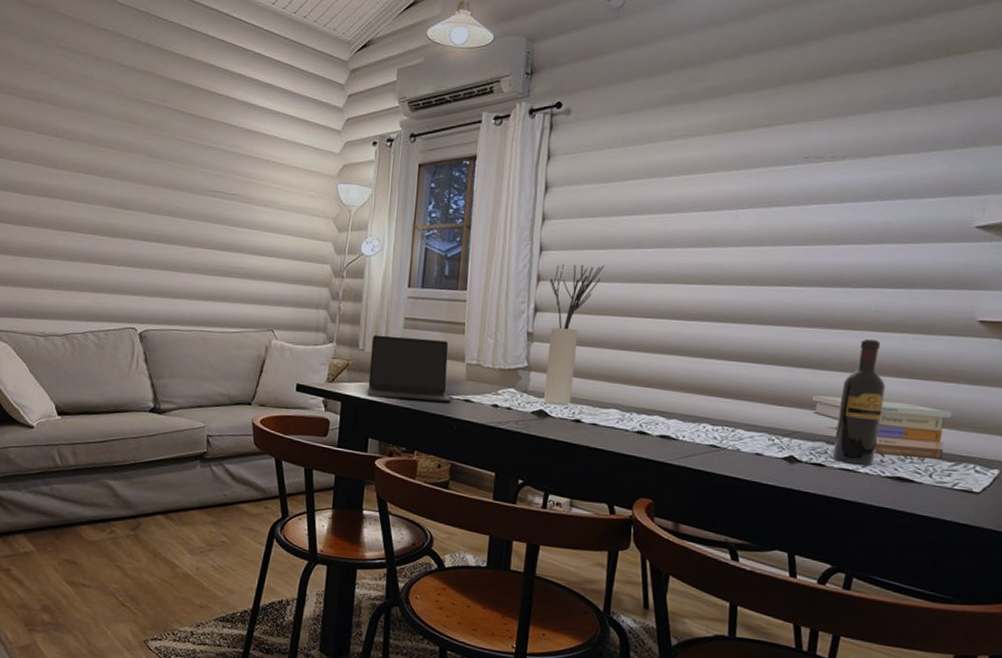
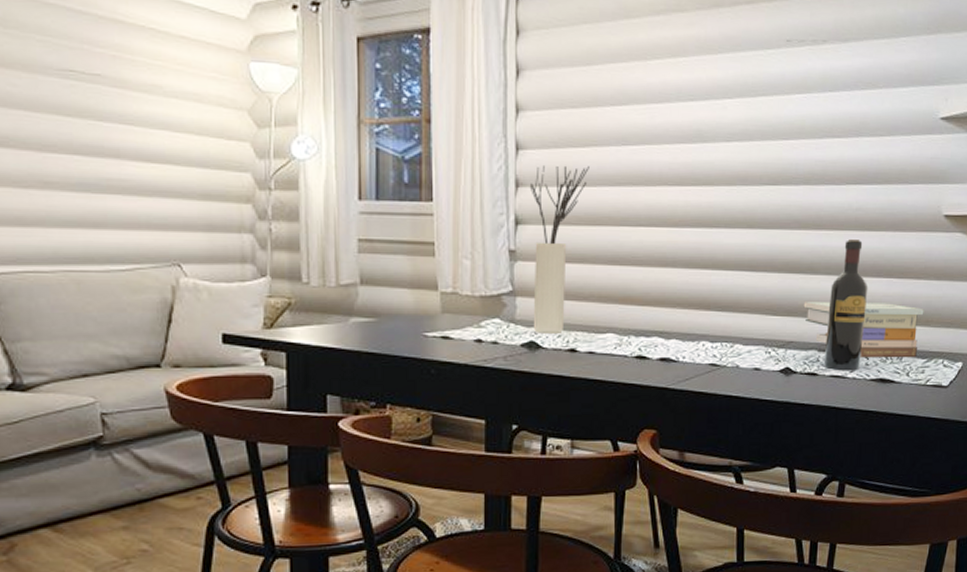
laptop: present [367,334,451,403] -> none [318,263,426,343]

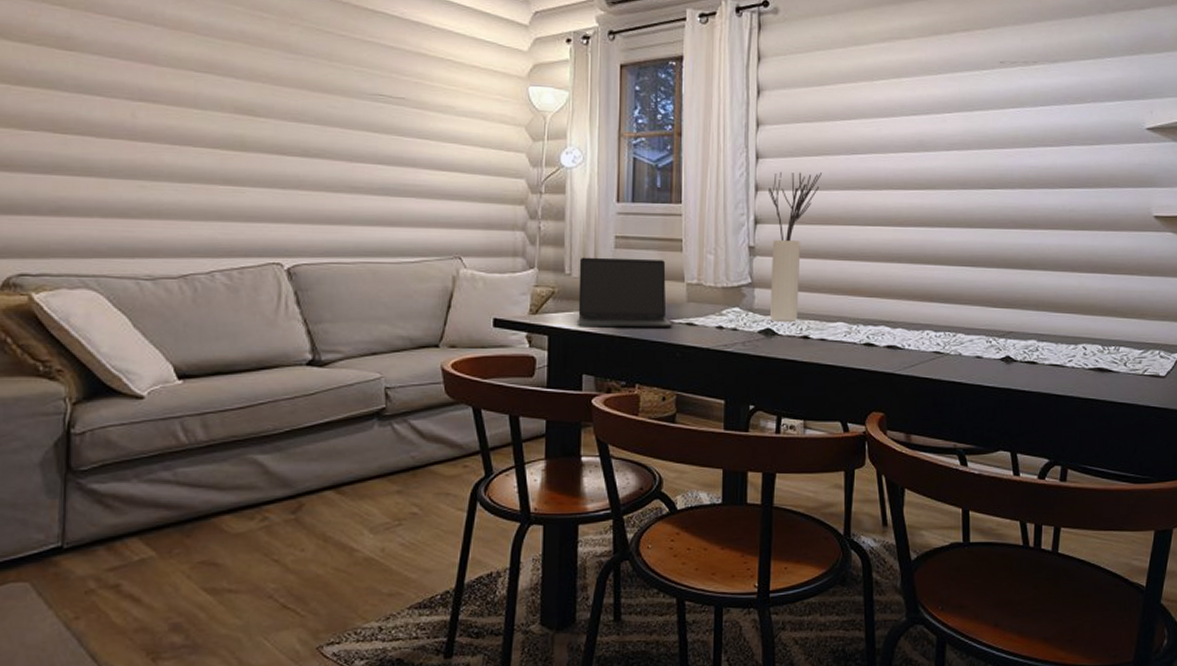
laptop: none [318,263,426,343] -> present [578,257,672,328]
books: present [803,302,924,358] -> none [1022,295,1139,349]
wine bottle: present [823,239,868,371] -> none [1042,238,1084,361]

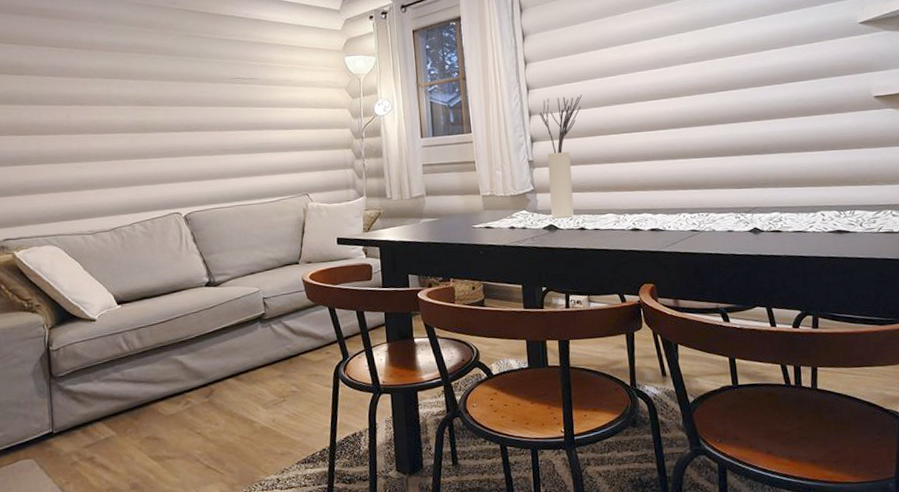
laptop: present [578,257,672,328] -> none [397,179,474,238]

